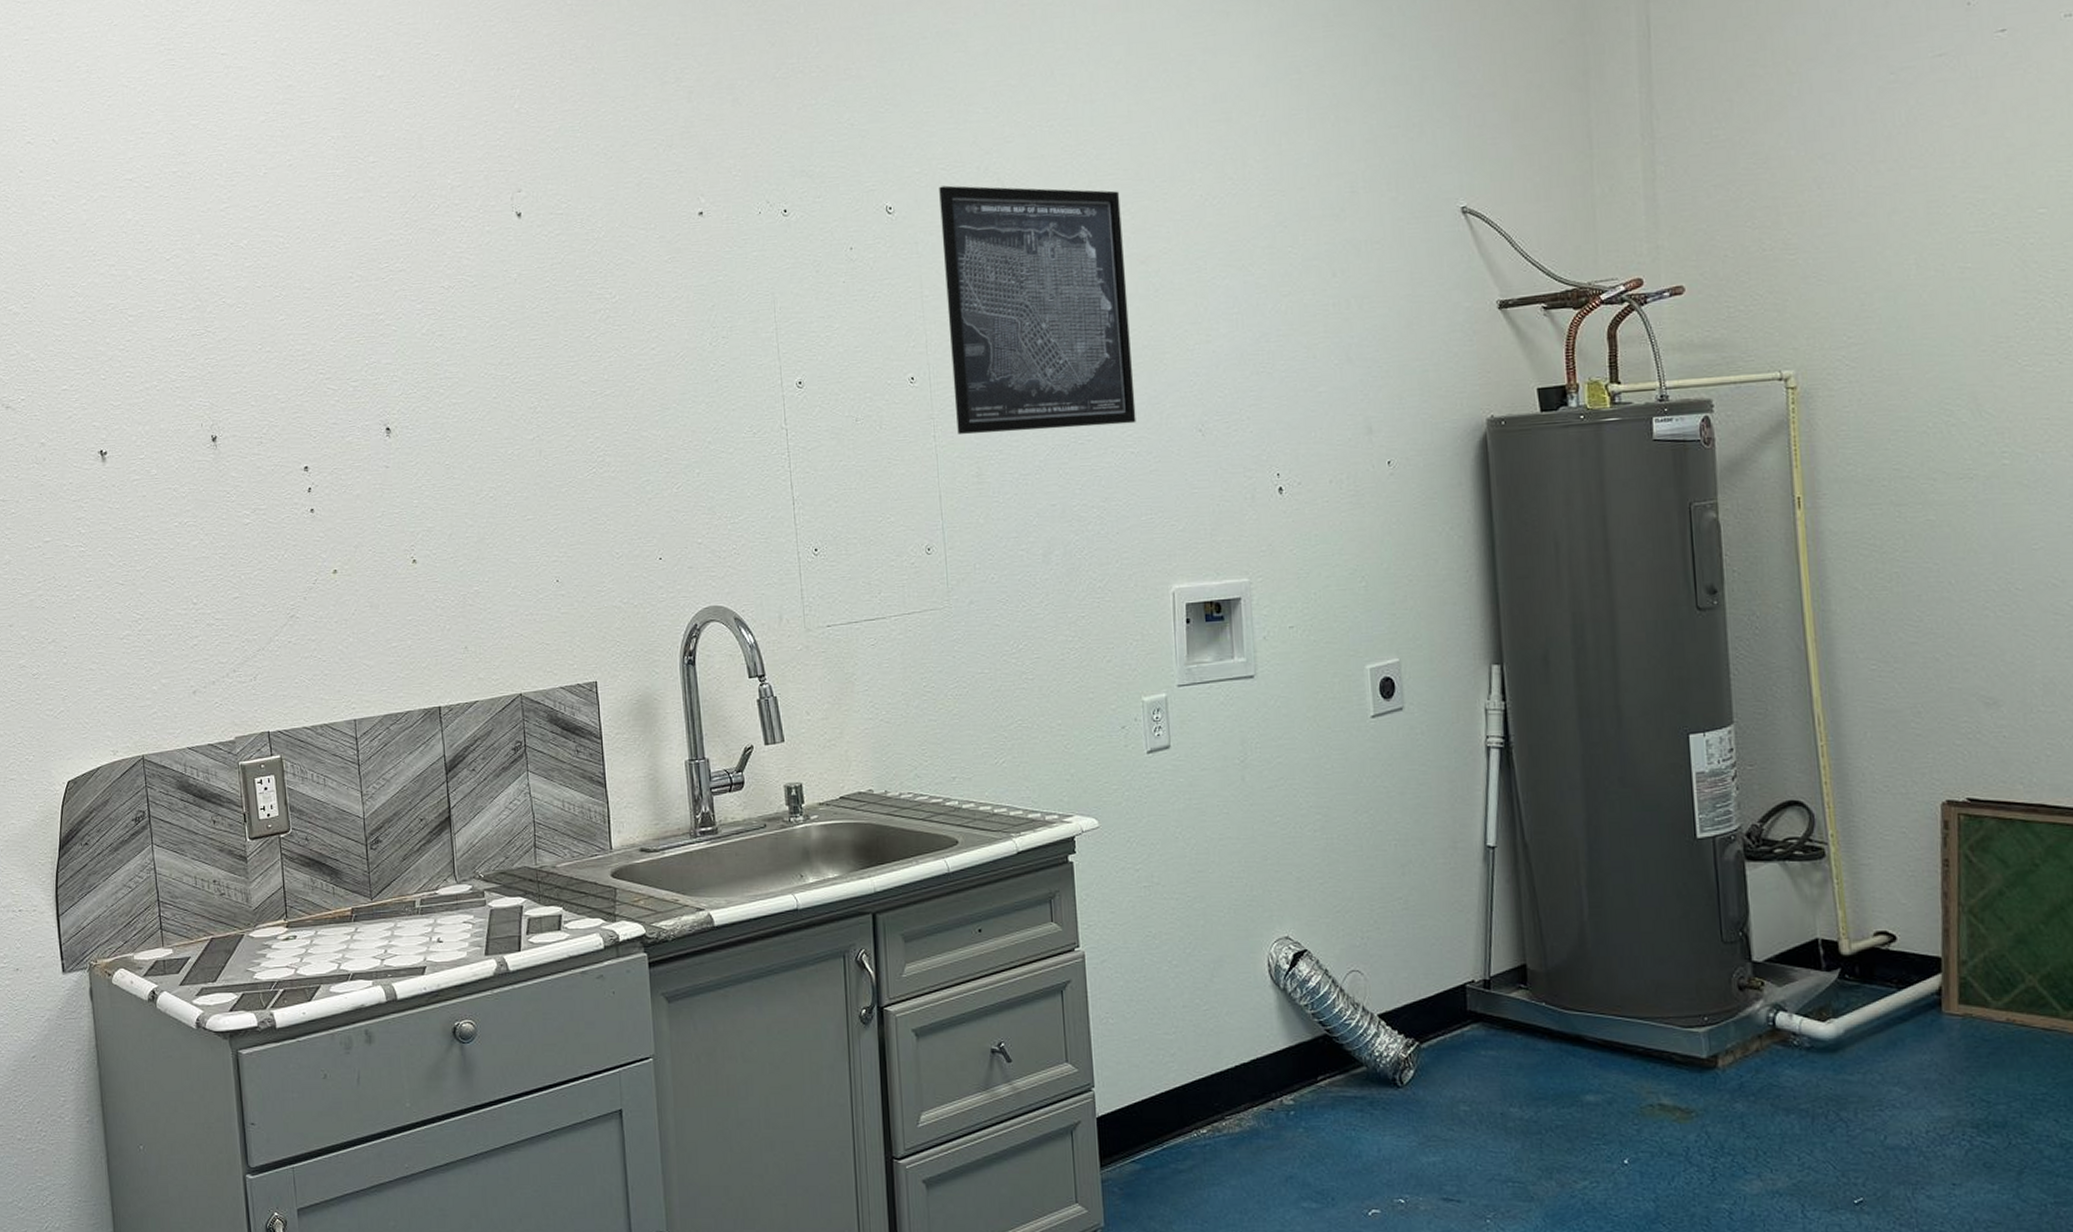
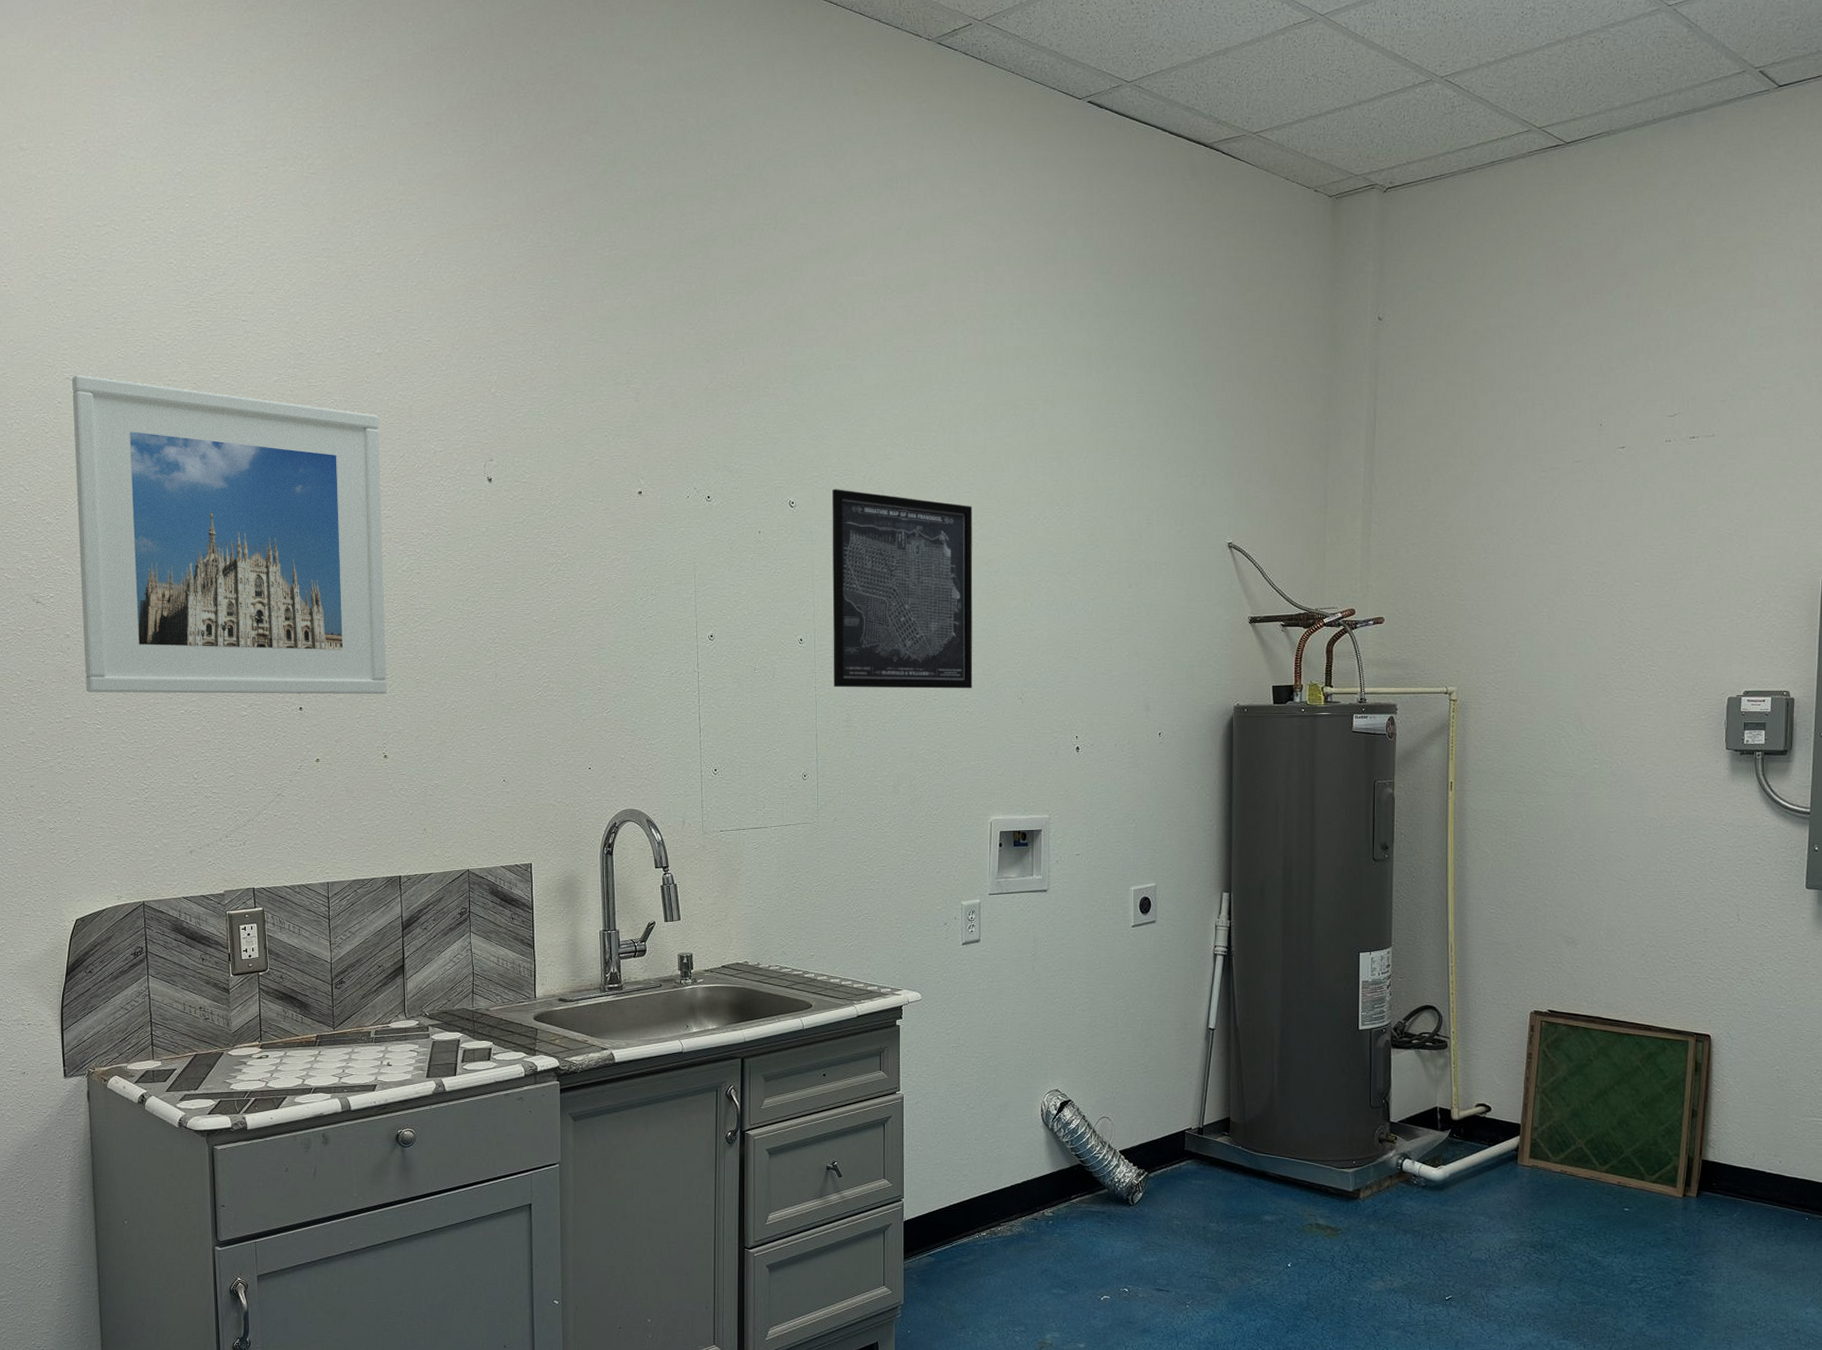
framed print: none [33,137,412,510] -> present [71,375,388,694]

